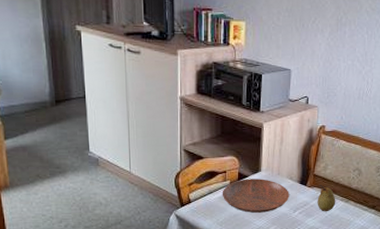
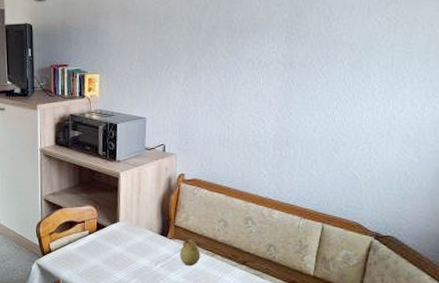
bowl: present [222,179,289,213] -> none [81,229,150,265]

